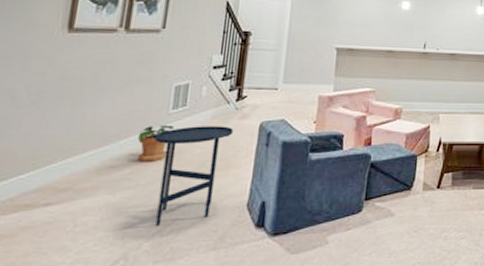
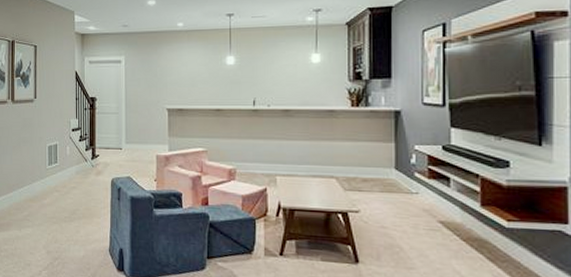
potted plant: present [137,125,174,162] -> none [29,178,51,208]
side table: present [153,126,234,226] -> none [39,180,92,259]

